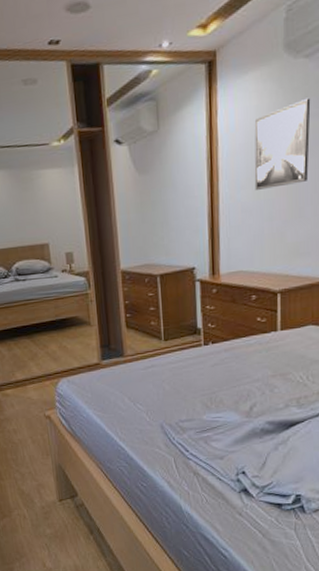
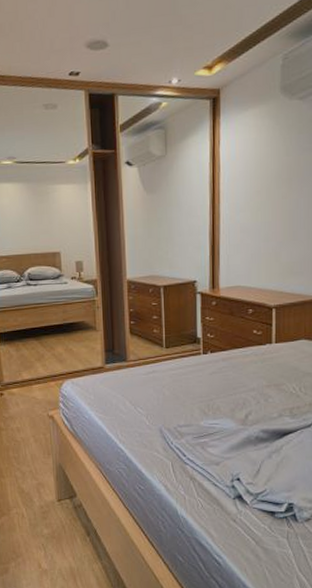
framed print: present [254,97,311,190] -> none [252,134,304,213]

